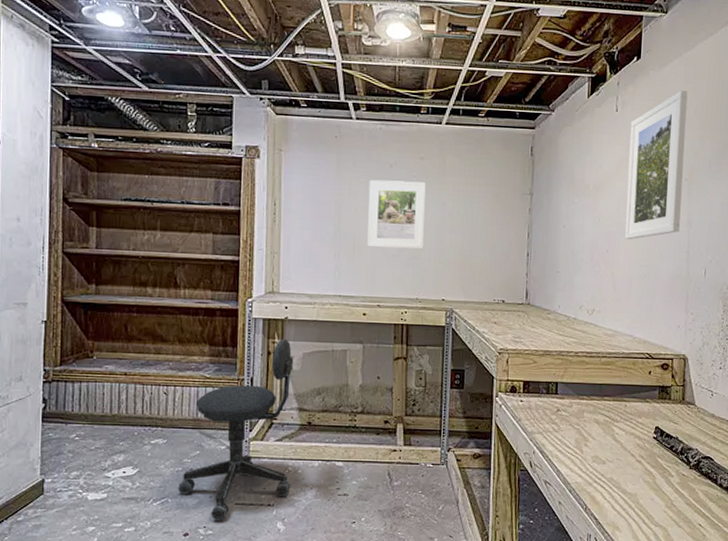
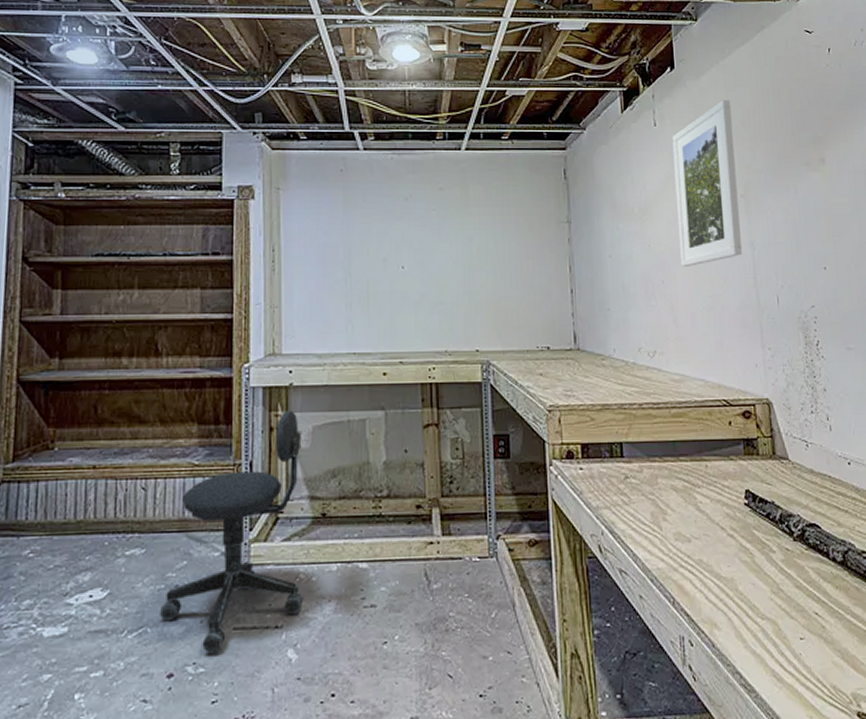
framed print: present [367,179,426,250] -> none [382,215,450,294]

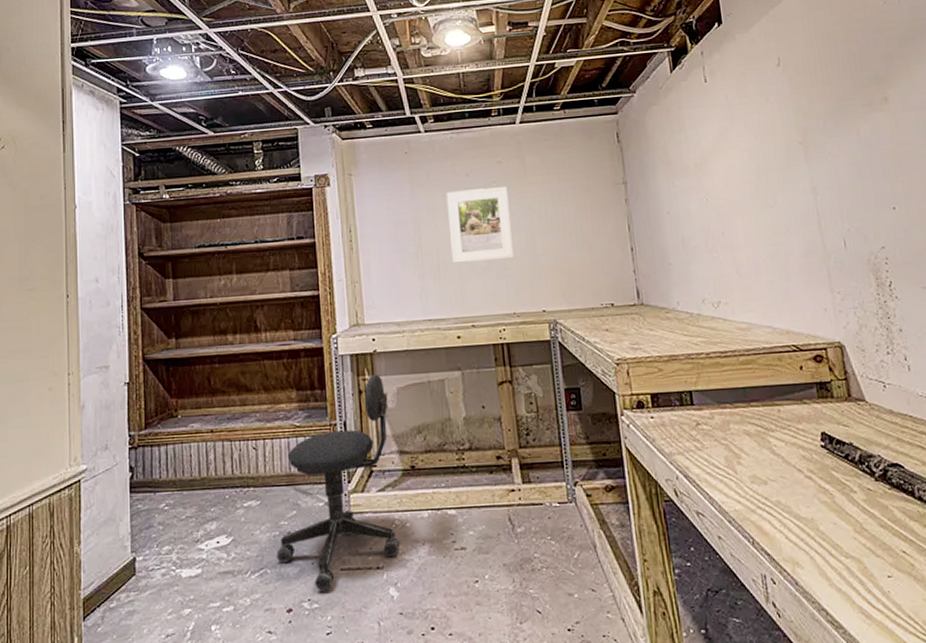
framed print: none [382,215,450,294] -> present [446,187,515,263]
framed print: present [672,100,742,268] -> none [724,49,804,219]

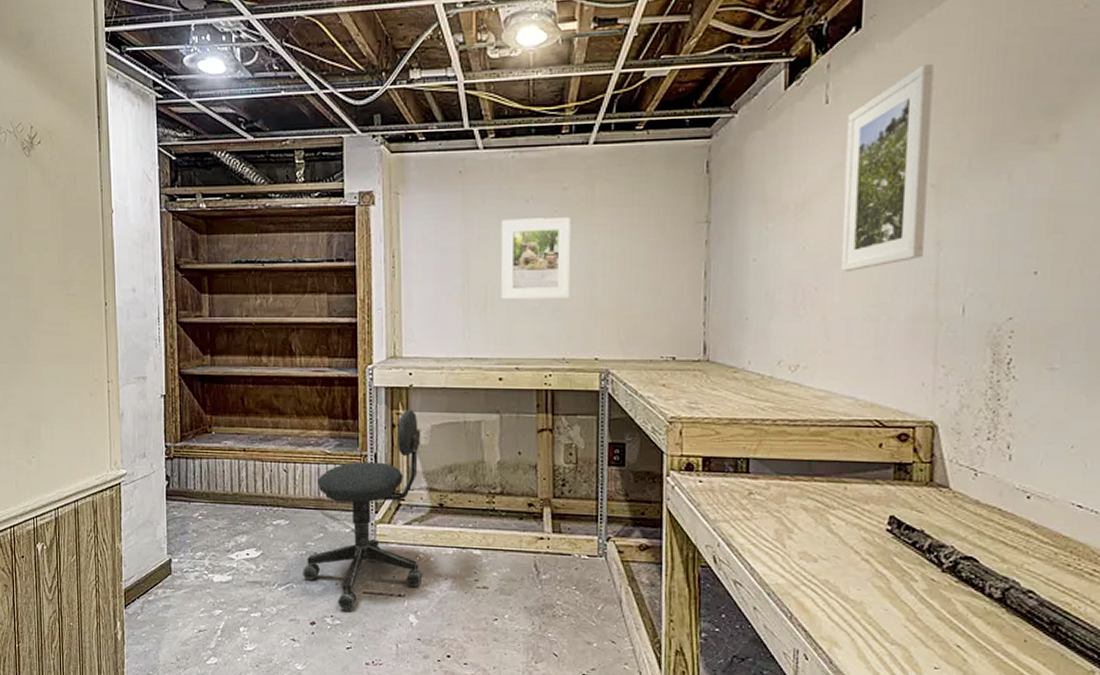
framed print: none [724,49,804,219] -> present [840,64,934,273]

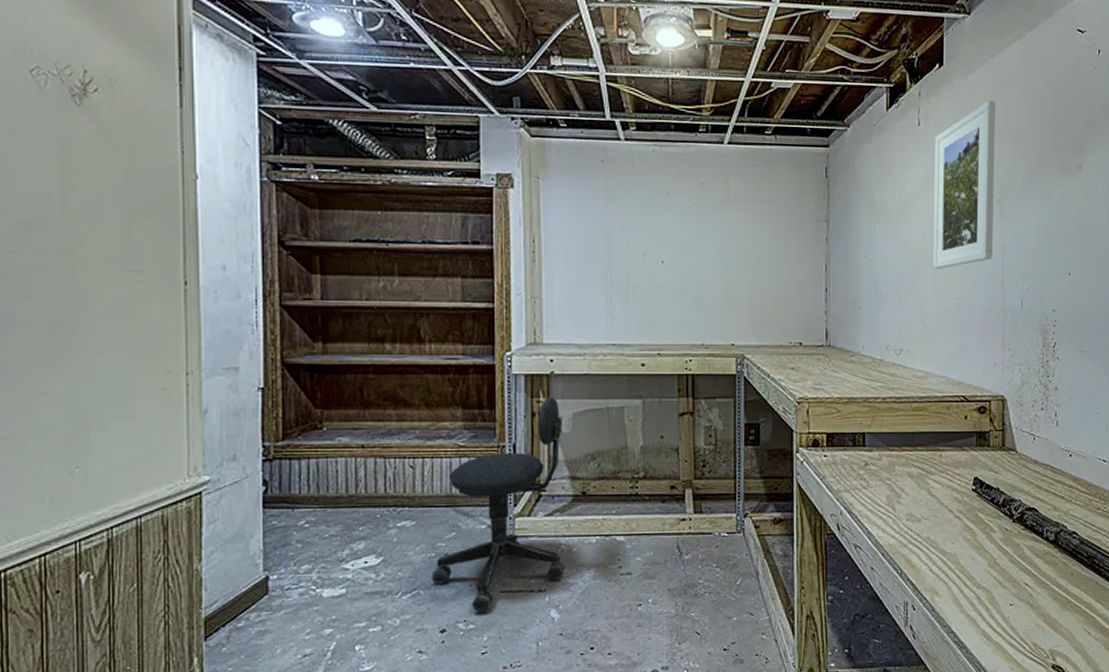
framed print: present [500,217,571,300] -> none [642,209,709,288]

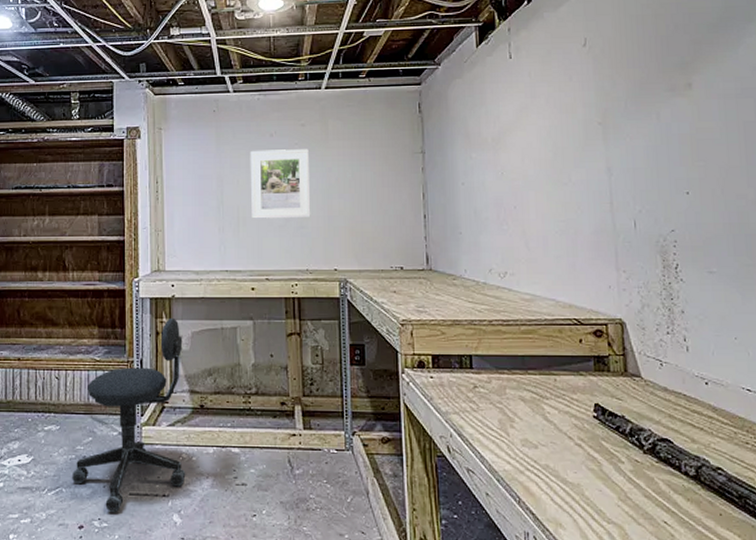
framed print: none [642,209,709,288] -> present [250,149,311,219]
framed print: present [932,101,996,270] -> none [528,30,598,194]

